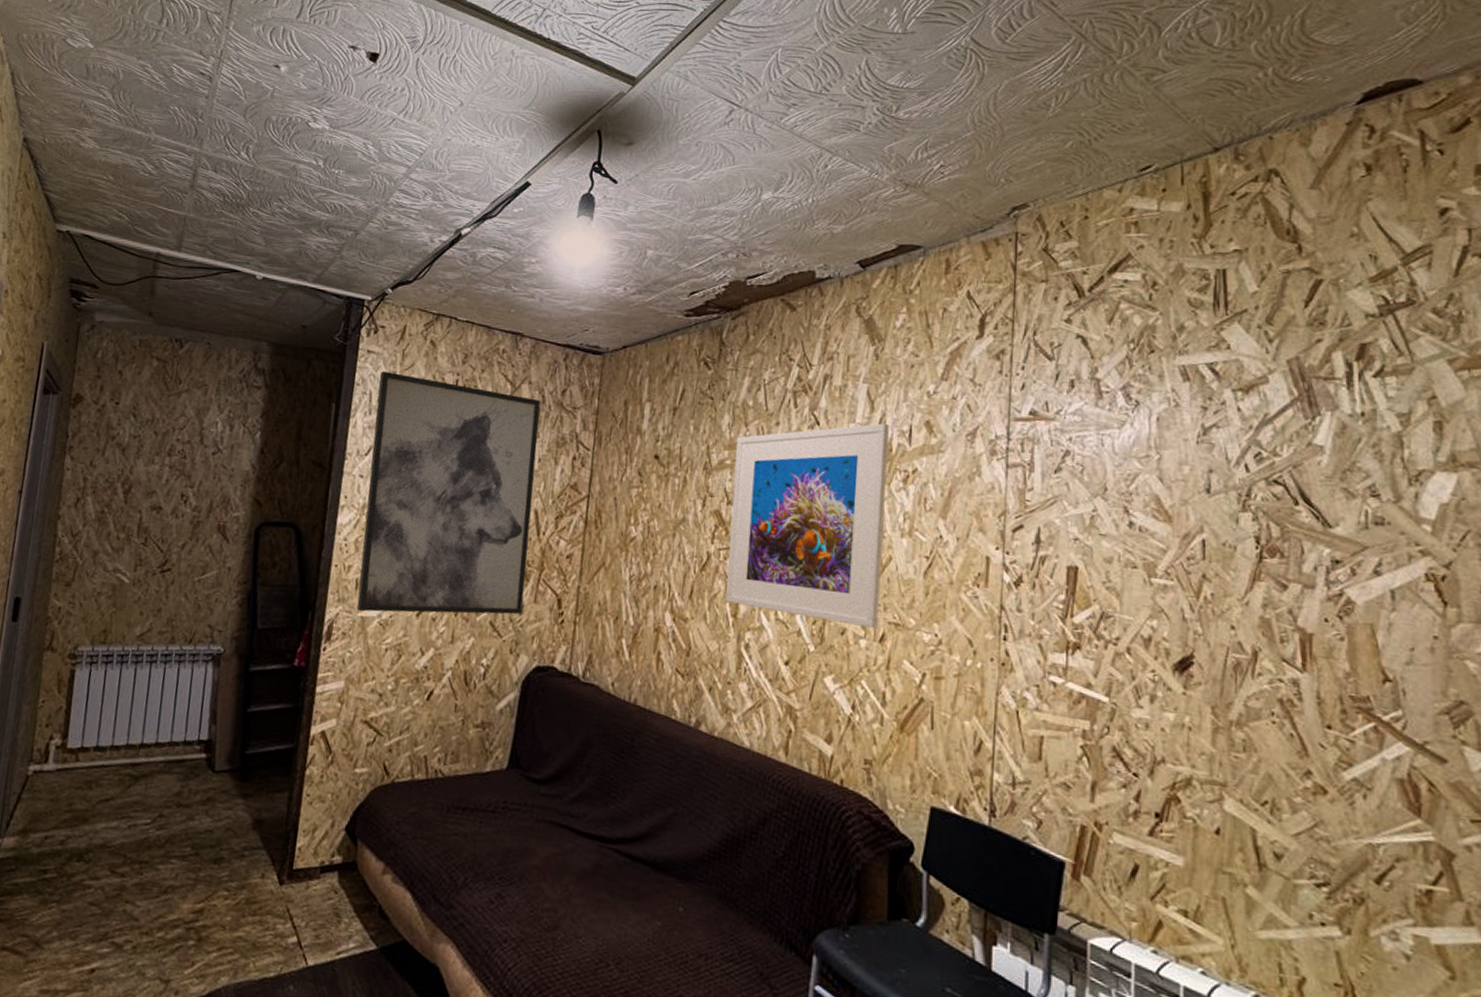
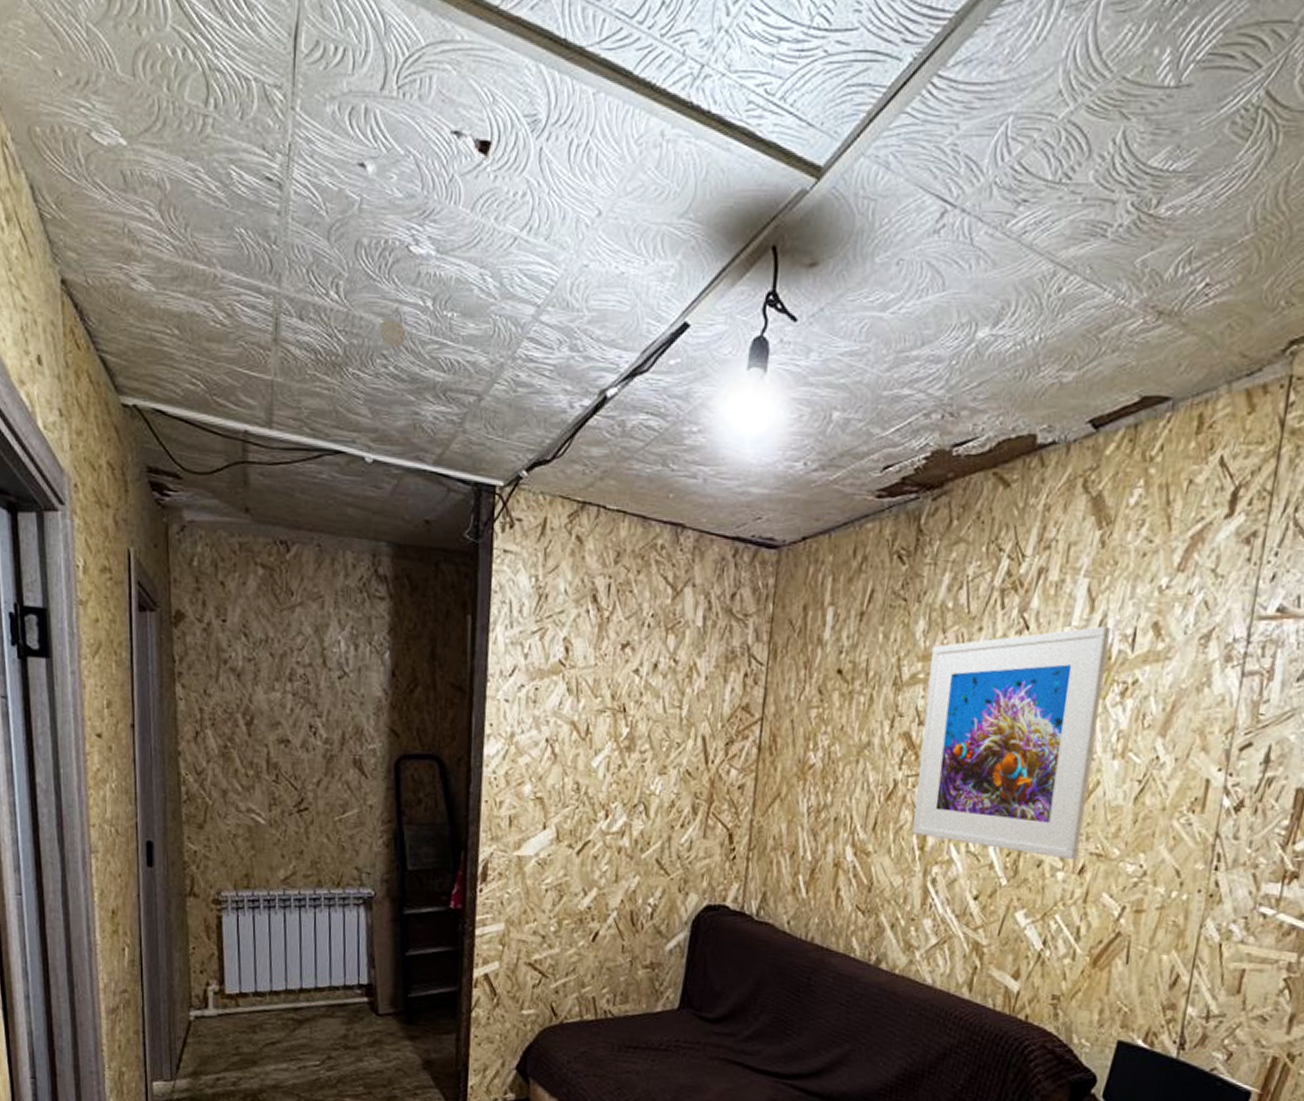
smoke detector: none [279,173,300,194] -> present [381,319,406,347]
wall art: present [356,370,541,615] -> none [511,574,707,851]

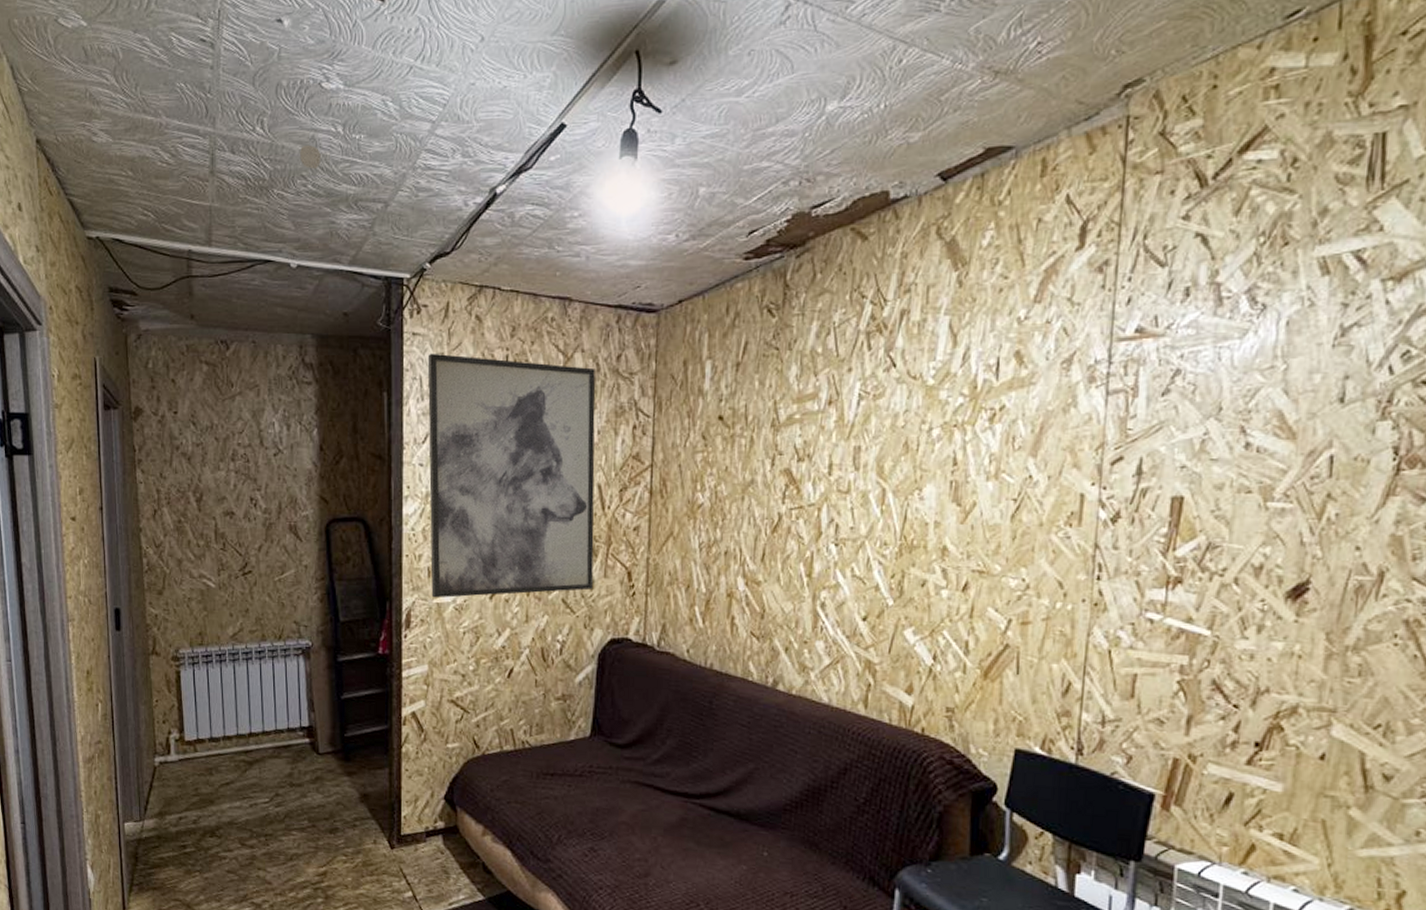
wall art: none [511,574,707,851] -> present [427,353,596,598]
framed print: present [912,625,1111,861] -> none [799,358,974,578]

